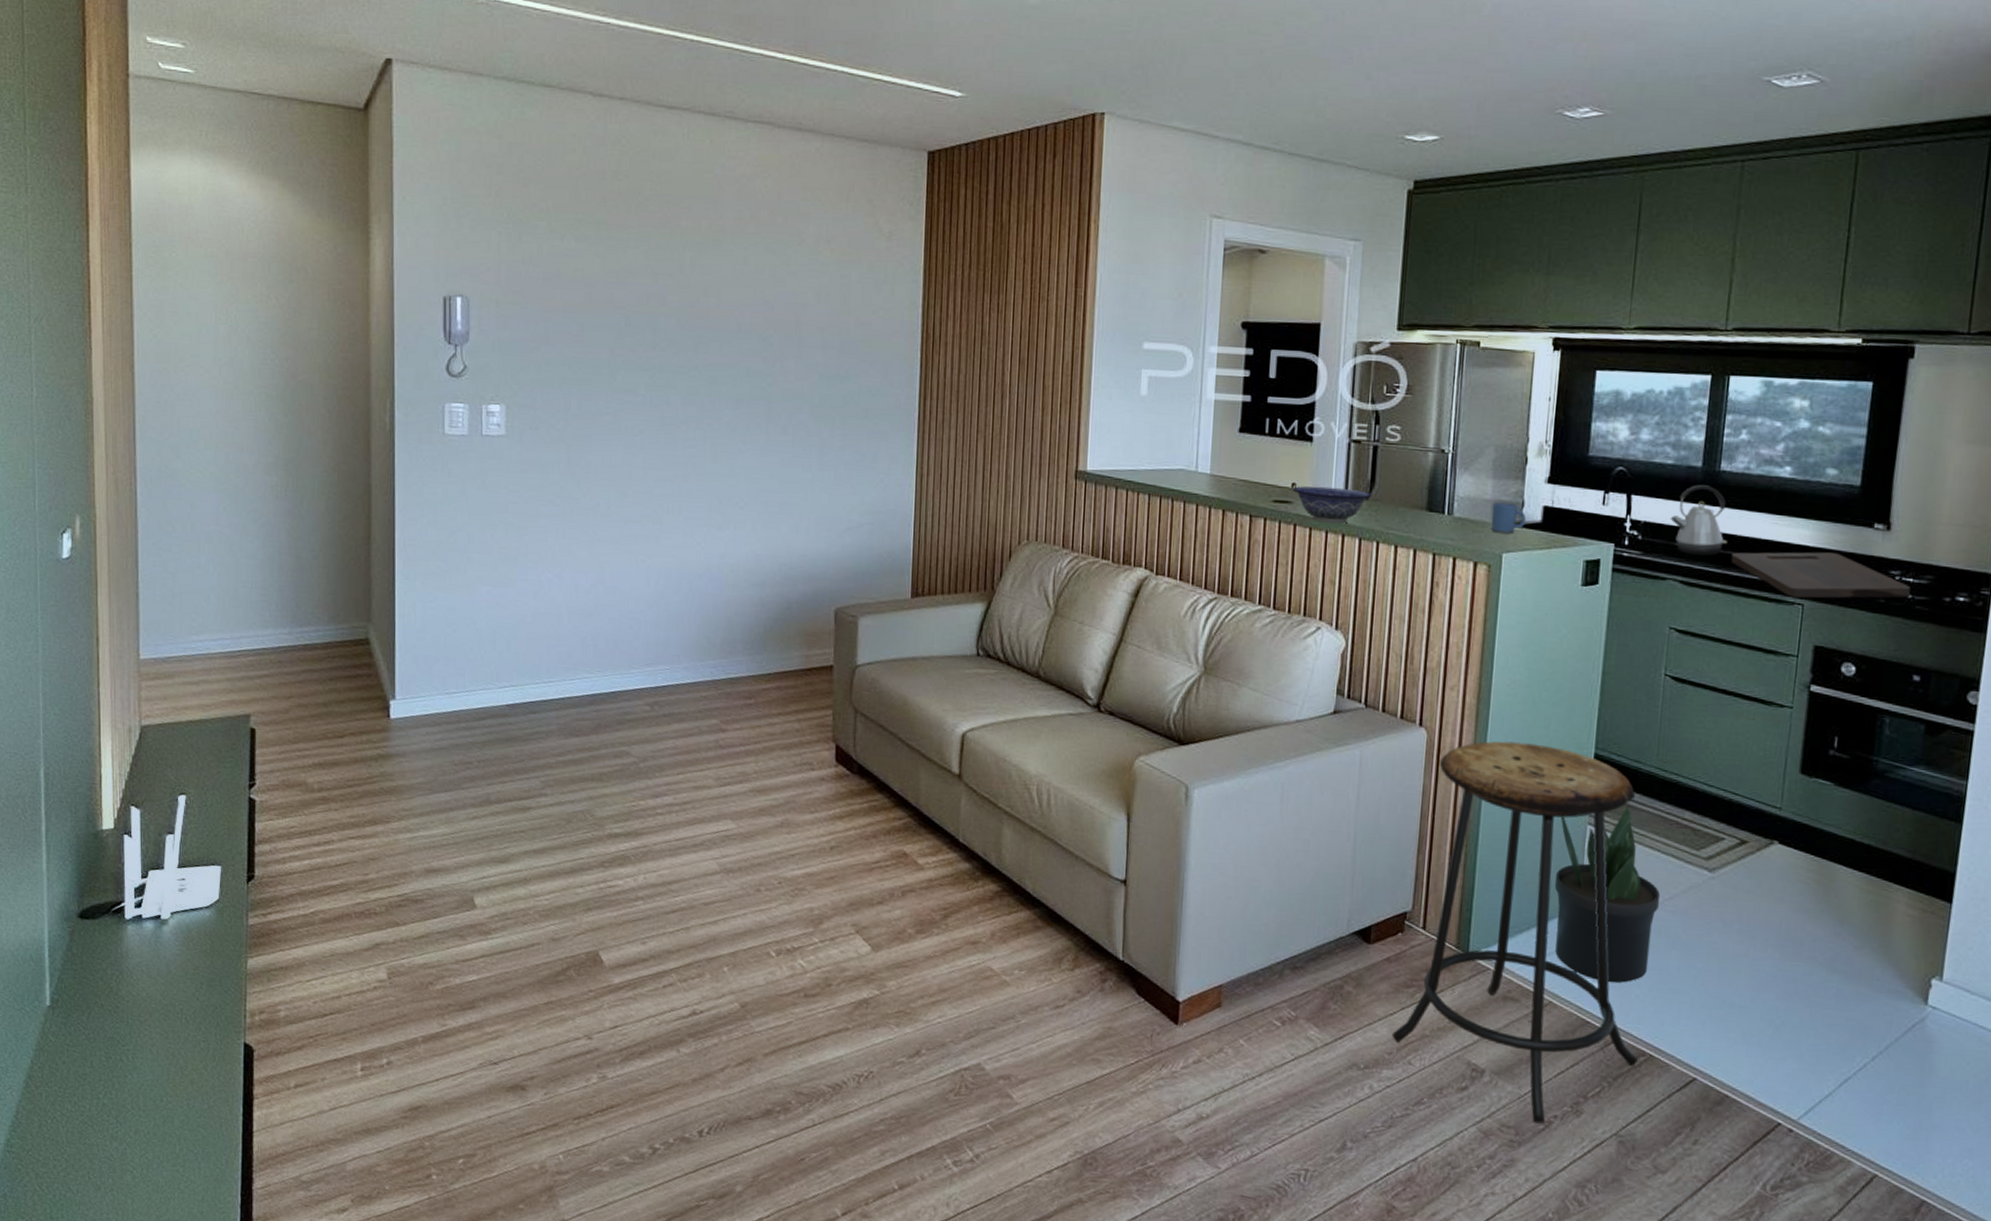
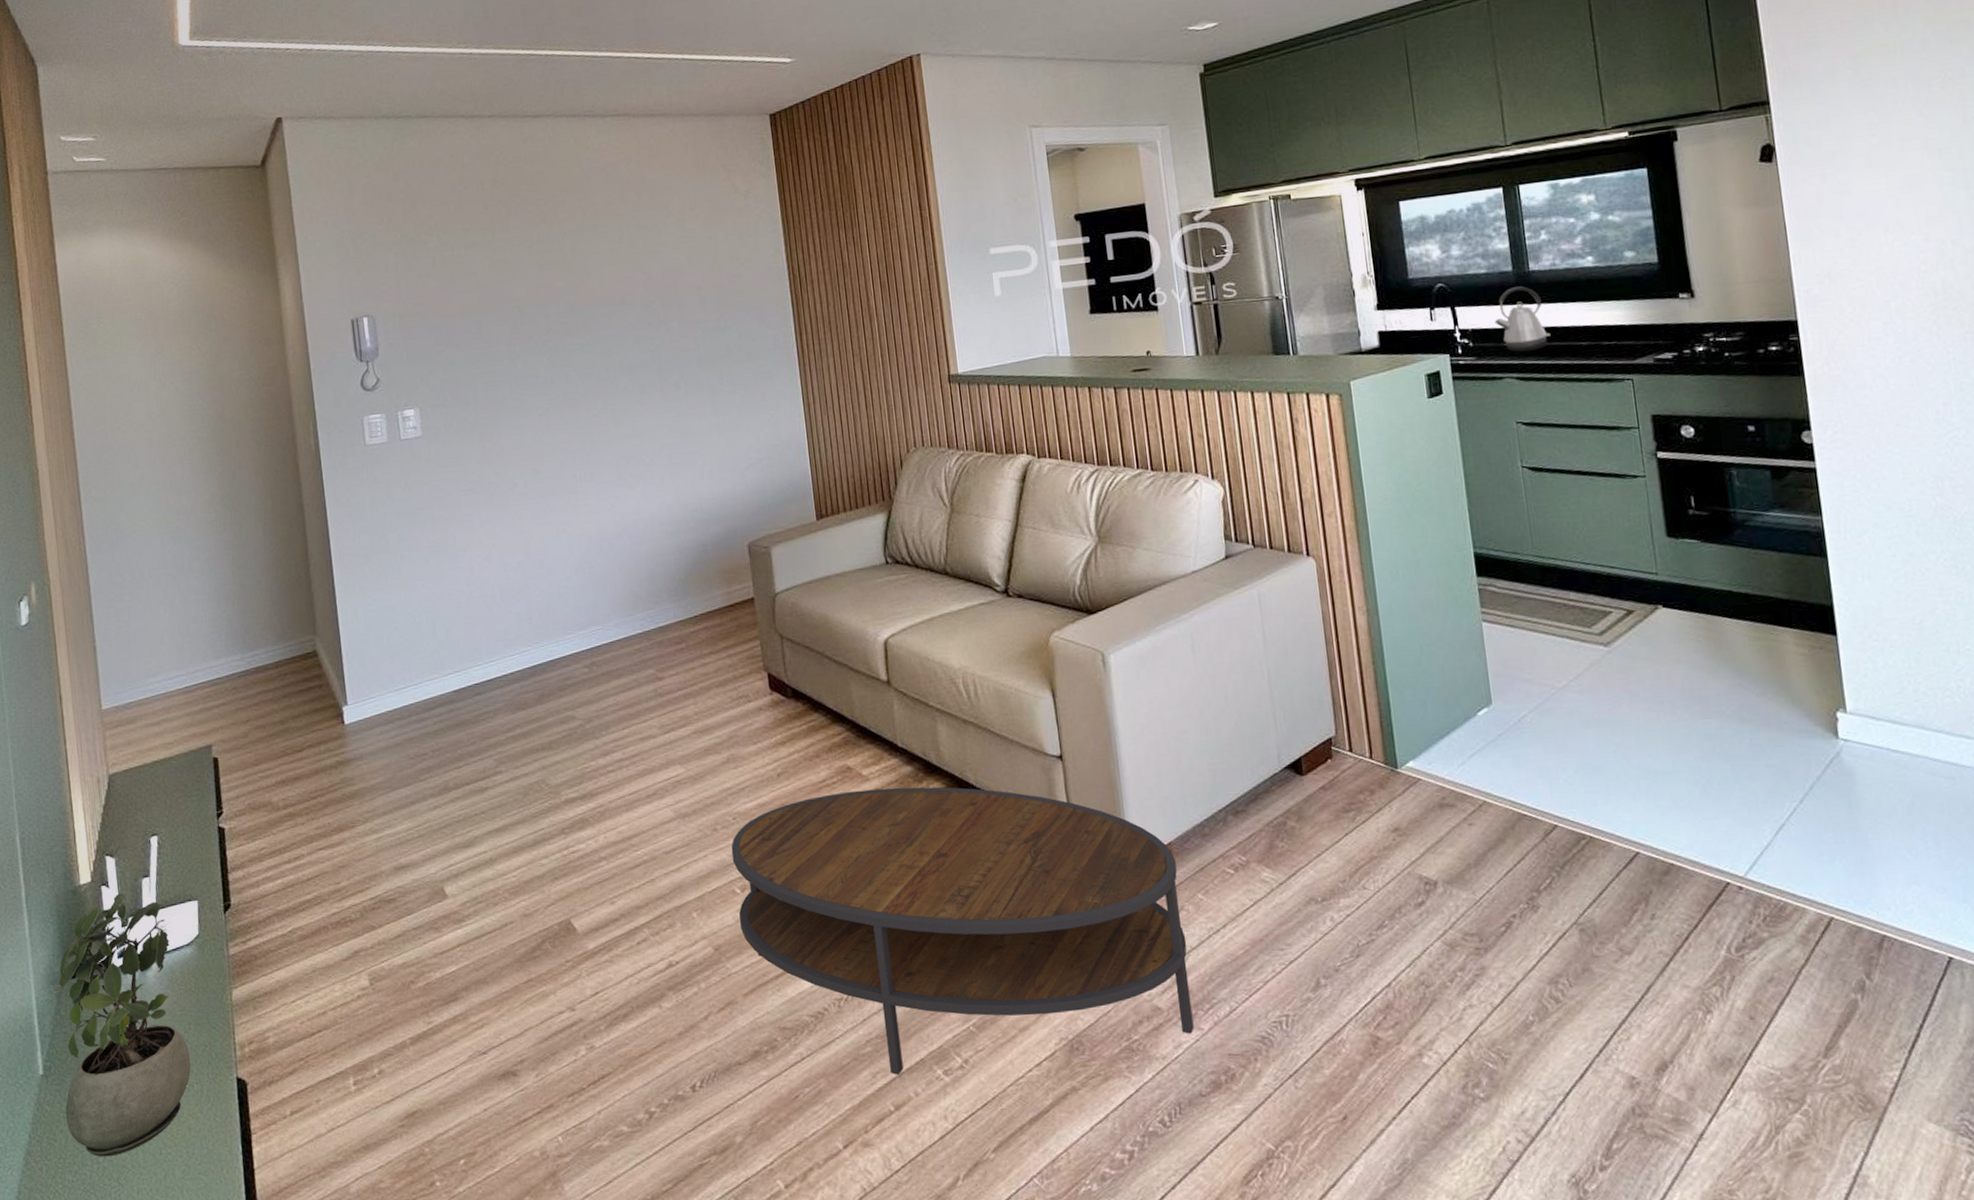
potted plant: none [69,845,200,1095] -> present [58,893,191,1157]
coffee table: none [769,876,1224,1170] -> present [731,787,1194,1075]
decorative bowl: present [1293,486,1372,524] -> none [1148,347,1222,383]
bar stool: present [1392,741,1638,1124] -> none [1332,553,1580,926]
mug: present [1491,502,1526,535] -> none [1331,334,1365,365]
planter: present [1555,806,1660,983] -> none [1456,597,1569,772]
cutting board: present [1731,552,1911,599] -> none [1557,326,1727,375]

